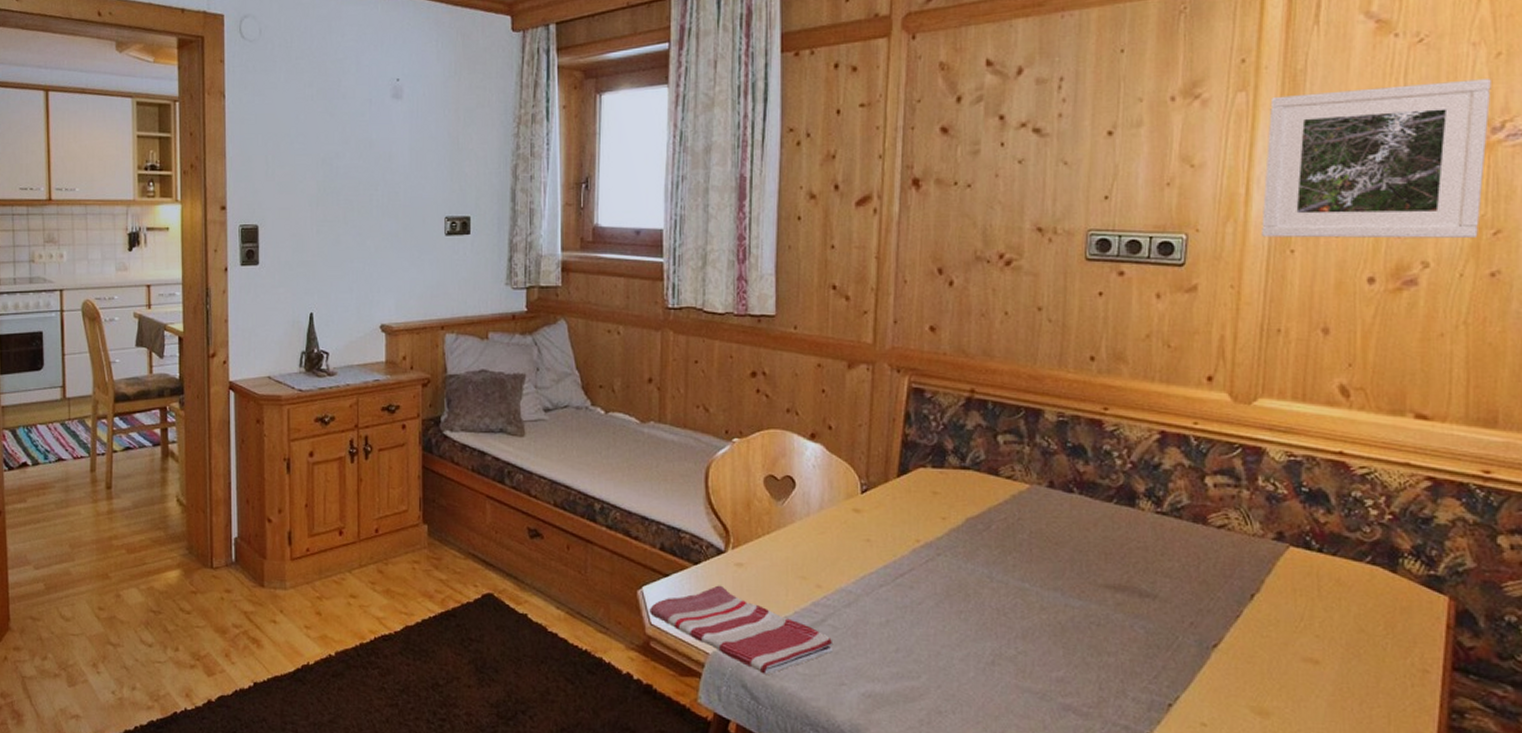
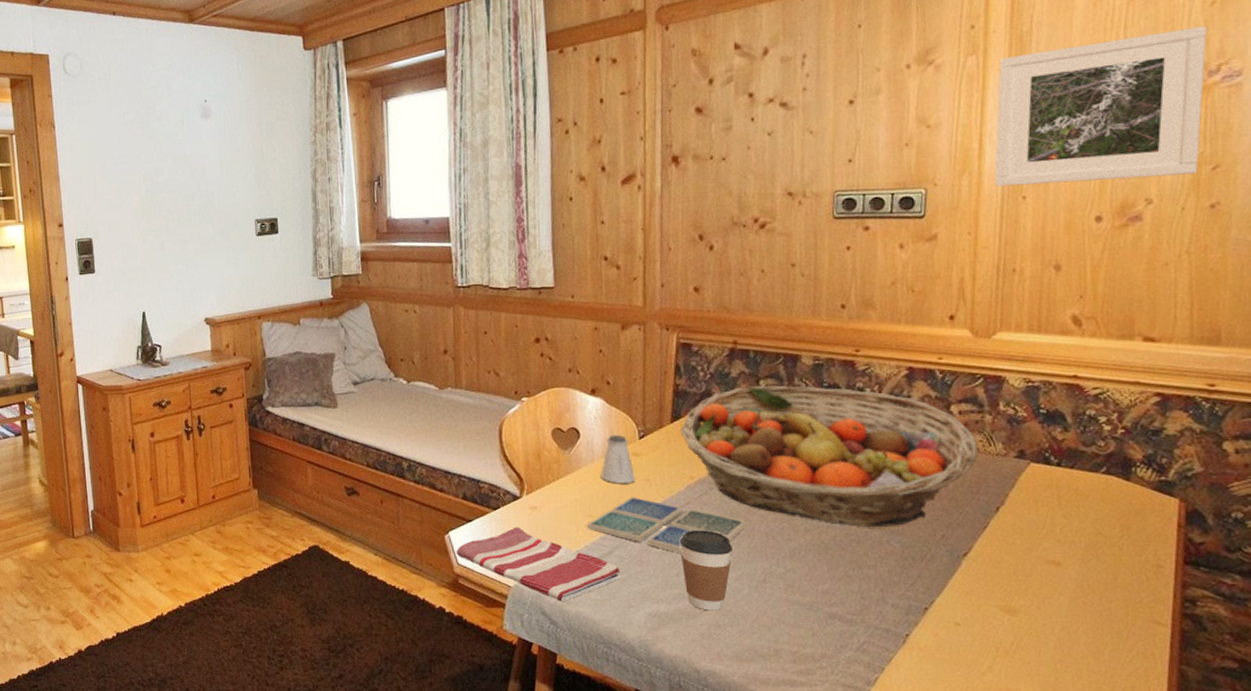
drink coaster: none [799,559,976,626] -> present [587,497,747,553]
saltshaker: none [816,486,855,543] -> present [600,434,635,483]
coffee cup: none [900,599,959,695] -> present [679,529,733,611]
fruit basket: none [907,441,1233,609] -> present [680,385,978,527]

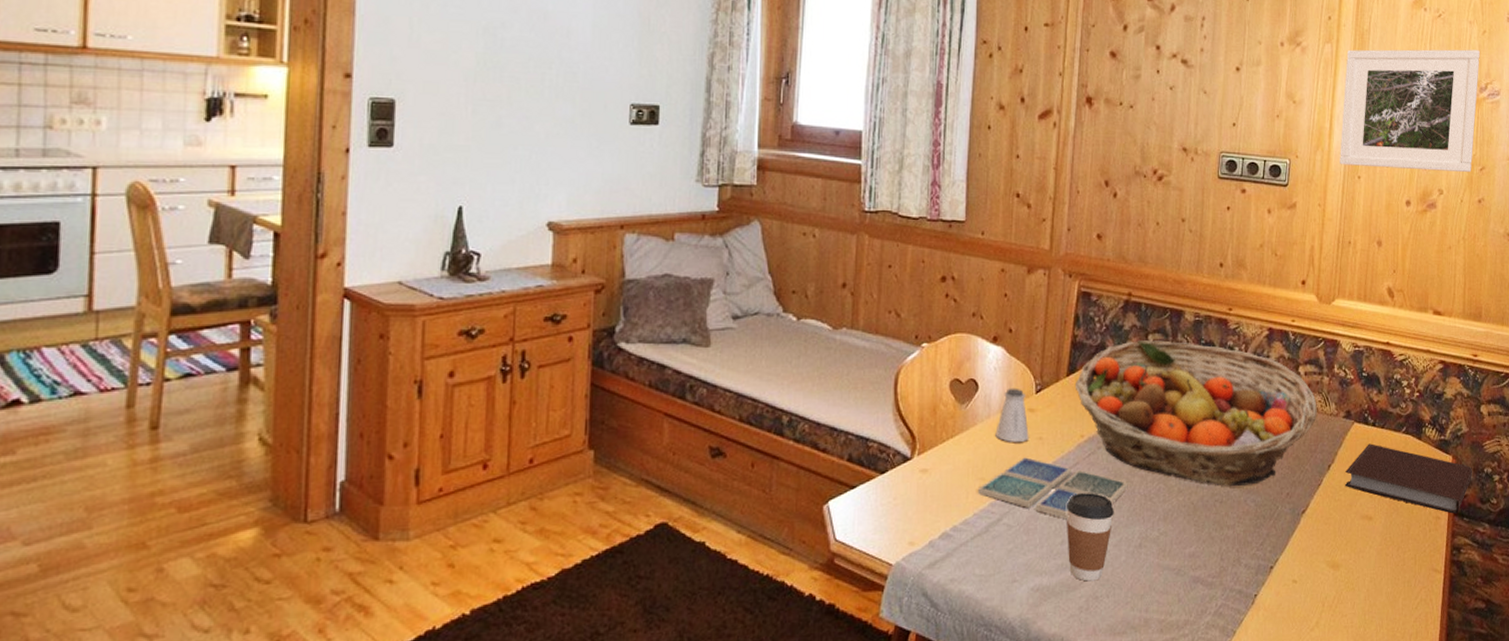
dish towel: present [456,527,621,602] -> none [835,493,1008,580]
notebook: none [1020,485,1212,563] -> present [1344,443,1472,514]

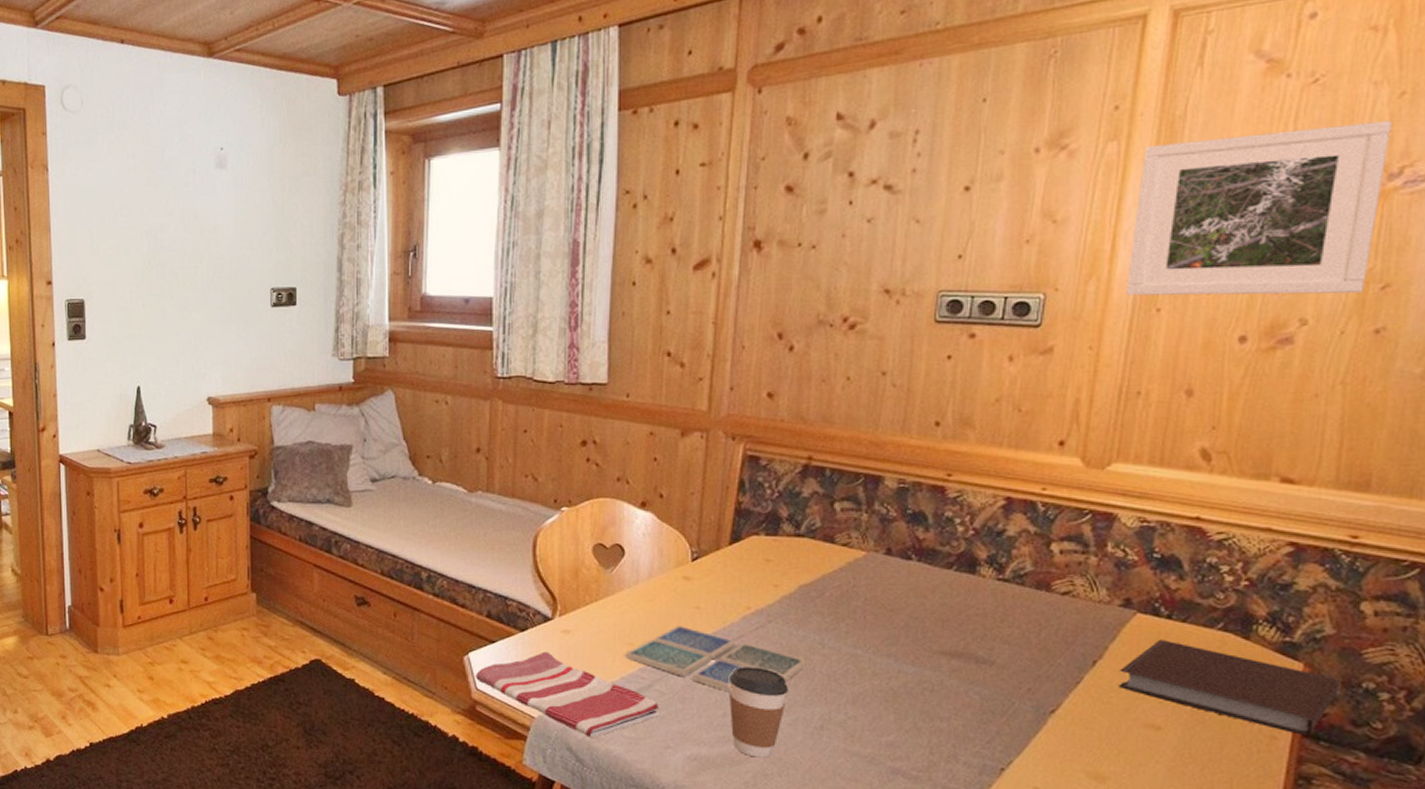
dish towel: none [835,493,1008,580] -> present [476,651,660,738]
saltshaker: present [995,388,1029,442] -> none [645,554,684,610]
fruit basket: present [1074,340,1317,486] -> none [739,509,1078,675]

